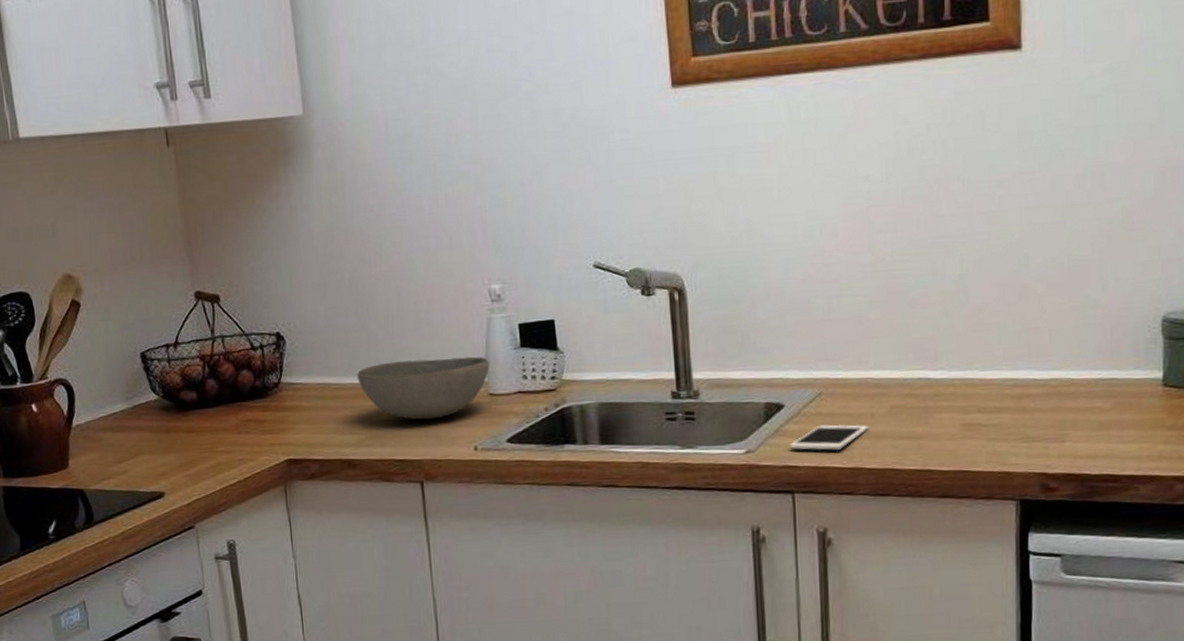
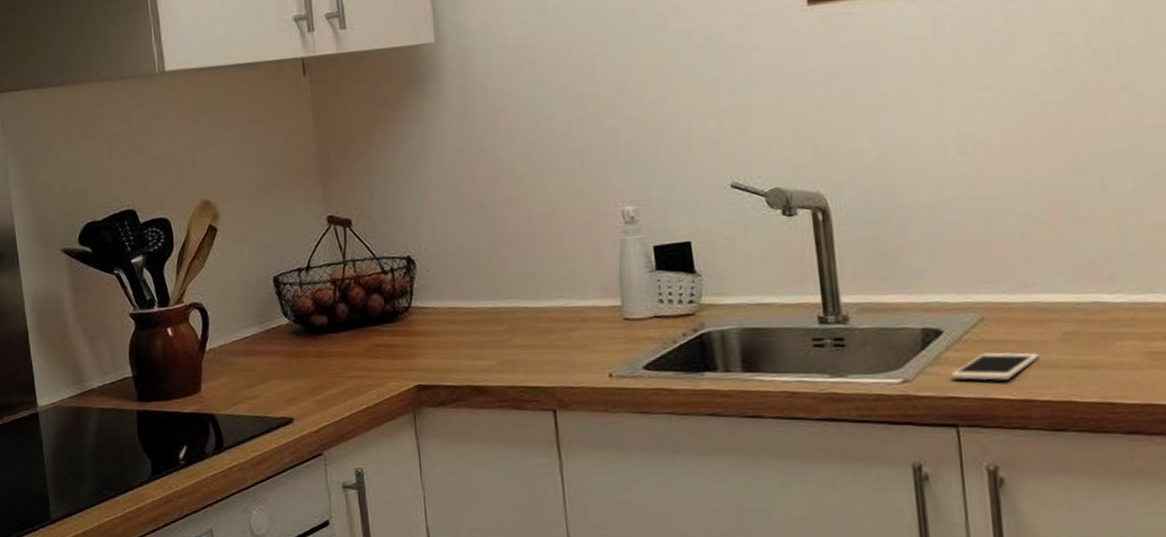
bowl: present [357,356,490,420] -> none [488,280,624,346]

